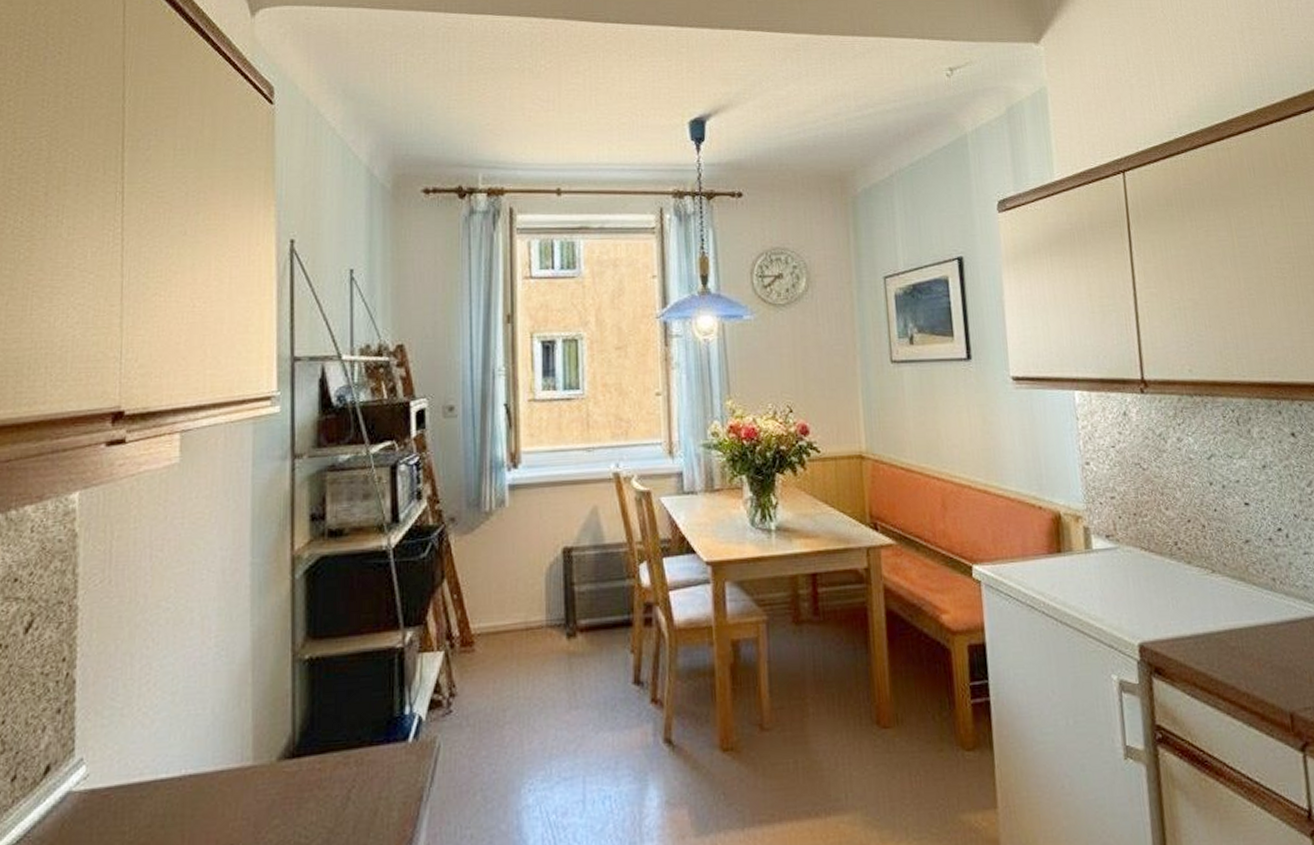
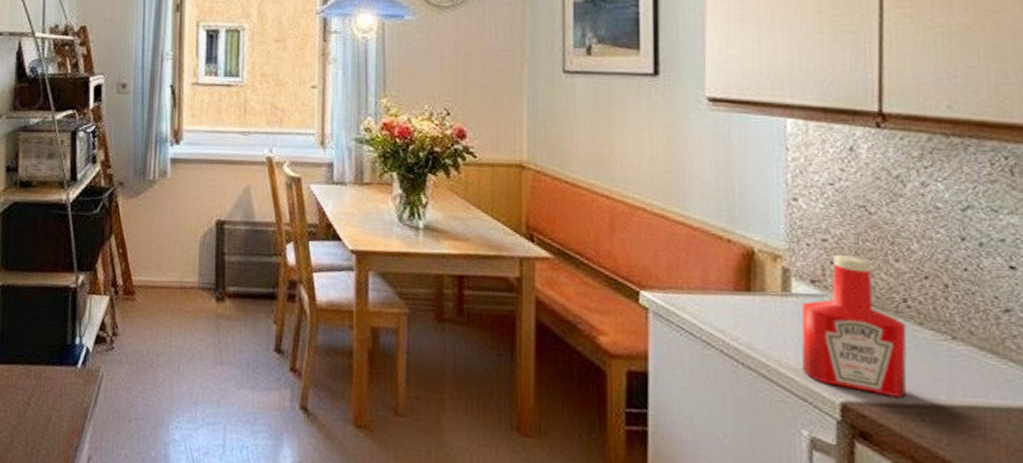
ketchup bottle: none [1101,508,1185,632] -> present [801,254,907,398]

